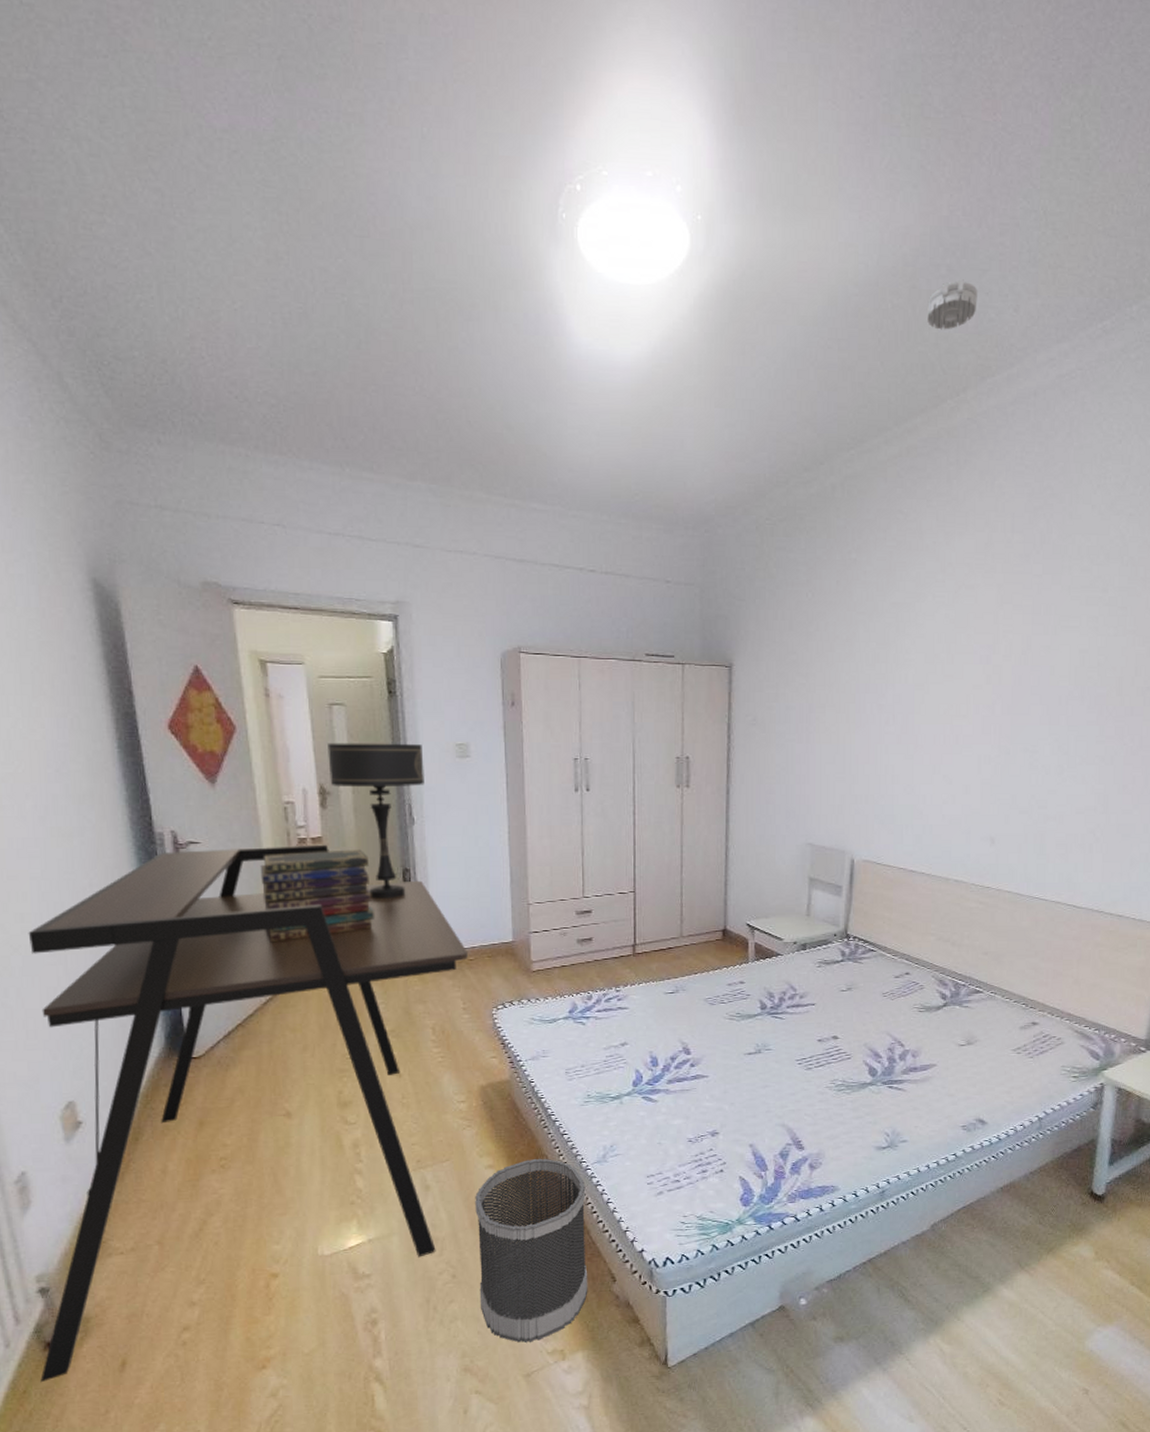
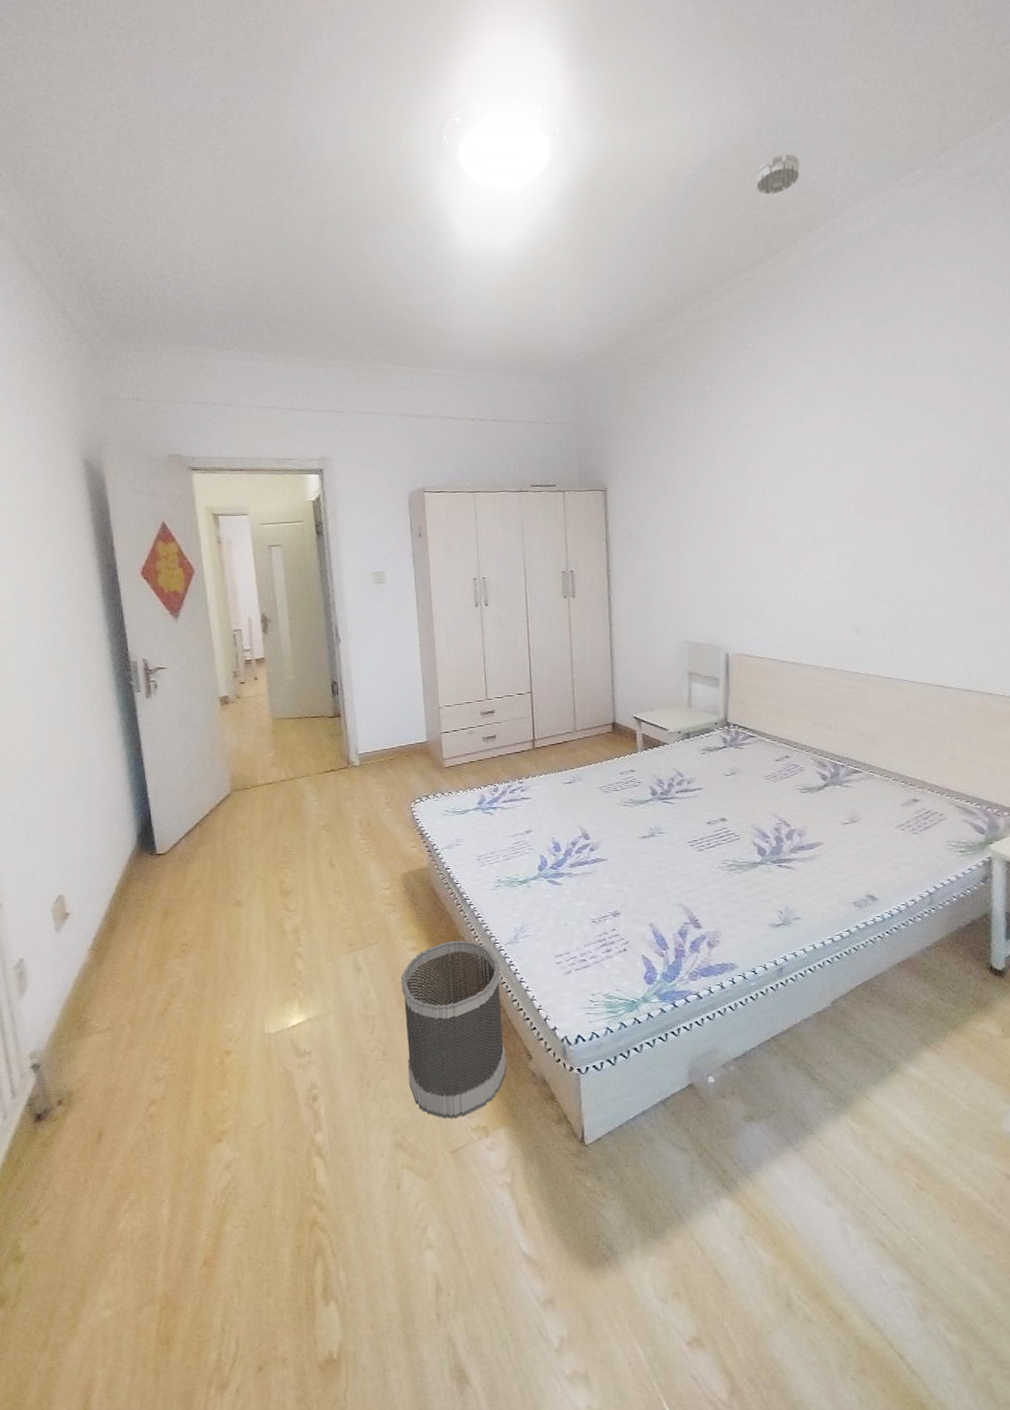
desk: present [28,844,468,1383] -> none [30,664,388,1153]
book stack: present [260,849,374,943] -> none [214,667,308,751]
table lamp: present [327,743,424,899] -> none [268,575,348,709]

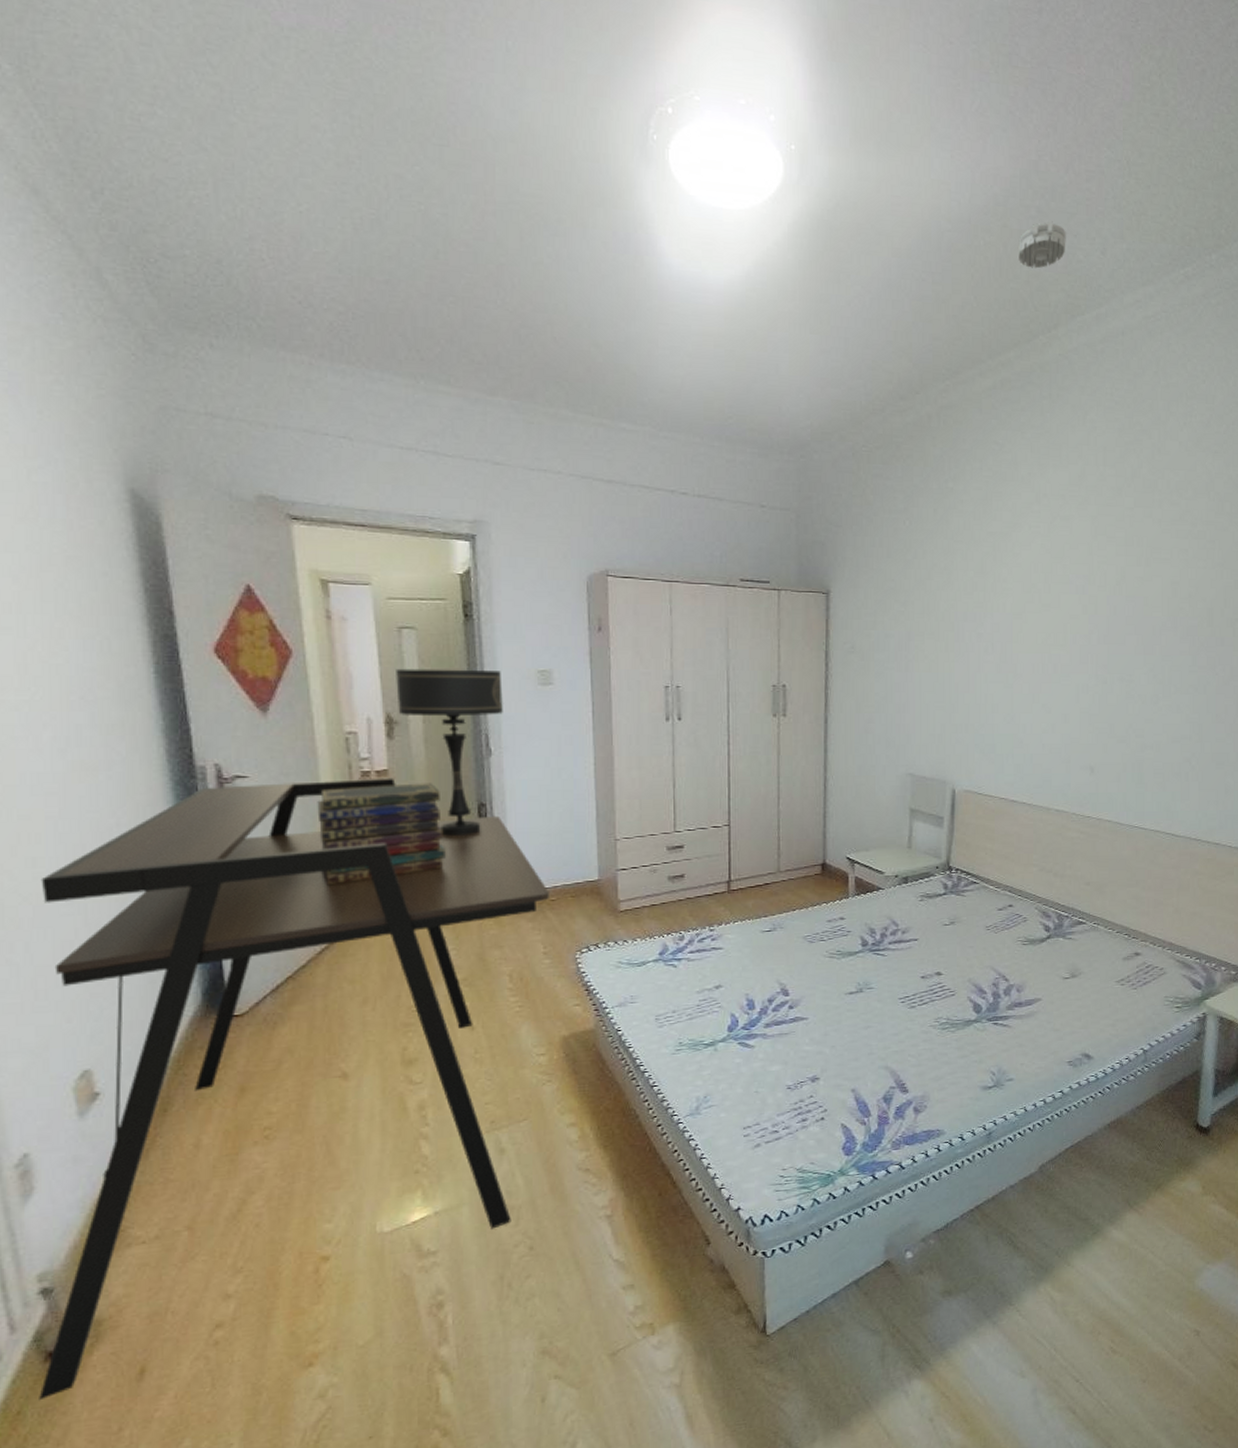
desk: none [30,664,388,1153] -> present [39,778,549,1401]
book stack: none [214,667,308,751] -> present [317,783,446,886]
table lamp: none [268,575,348,709] -> present [396,668,503,836]
wastebasket: present [401,940,507,1119] -> none [555,1113,680,1319]

